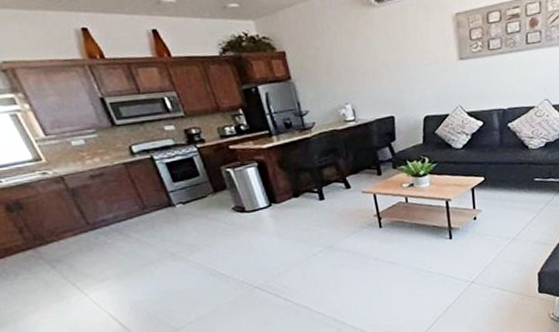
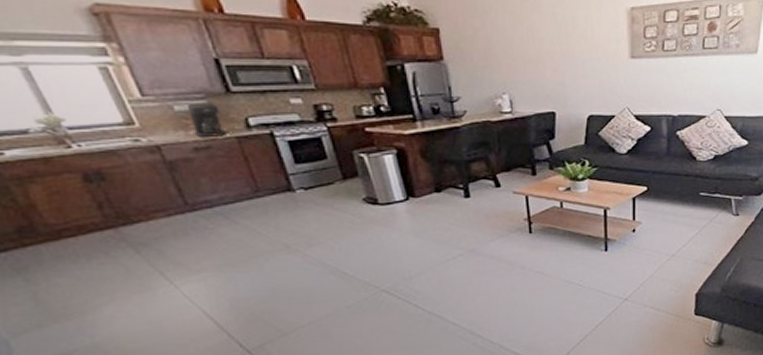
coffee maker: none [81,136,115,167] -> present [187,103,227,138]

